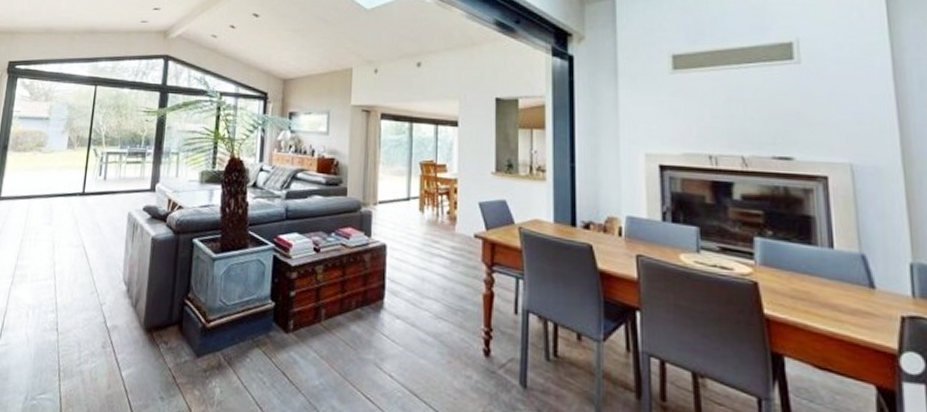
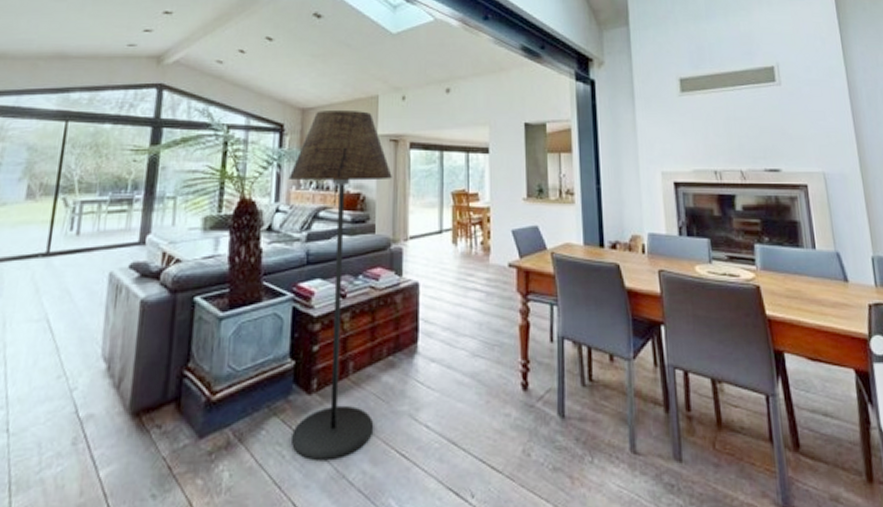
floor lamp: none [271,80,364,393] -> present [288,109,392,461]

